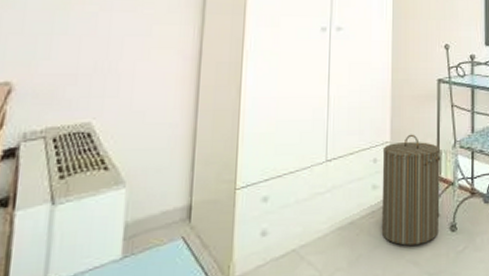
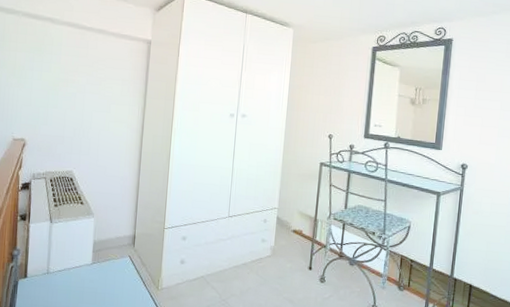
laundry hamper: present [381,134,441,246] -> none [266,204,318,288]

